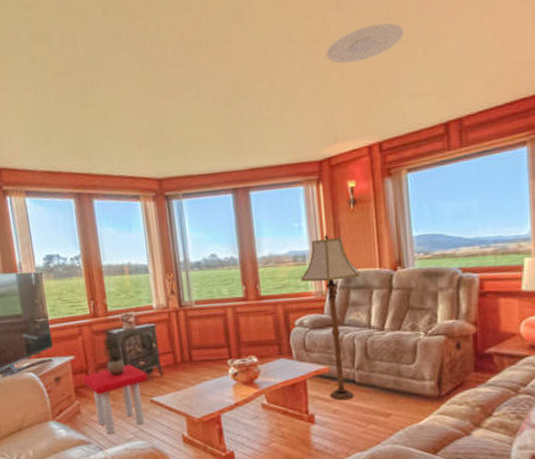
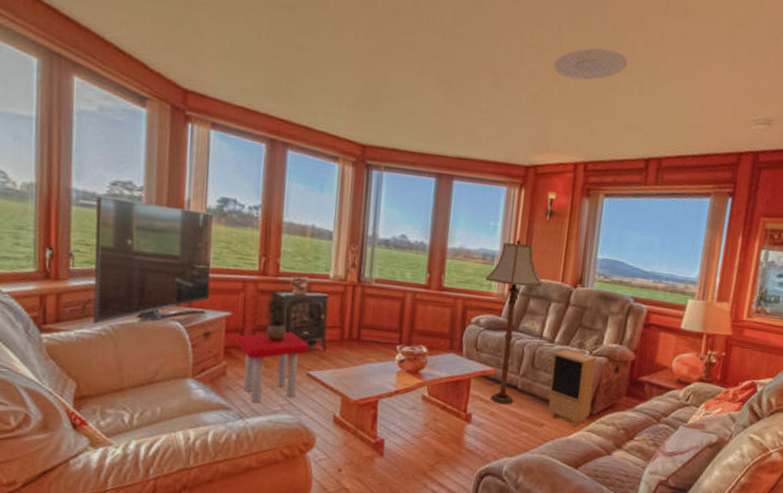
speaker: none [387,334,437,412] -> present [548,349,596,427]

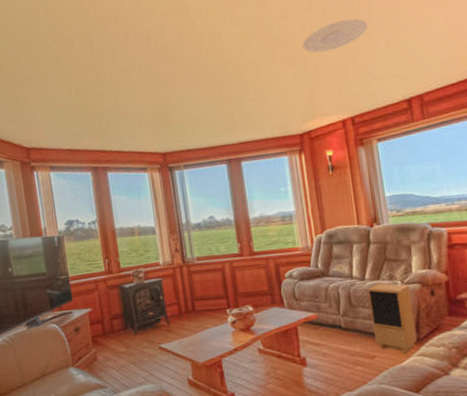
stool: present [236,331,310,404] -> none [99,315,157,379]
potted plant: present [258,297,286,342] -> none [111,290,136,326]
floor lamp: present [485,239,543,405] -> none [288,196,341,345]

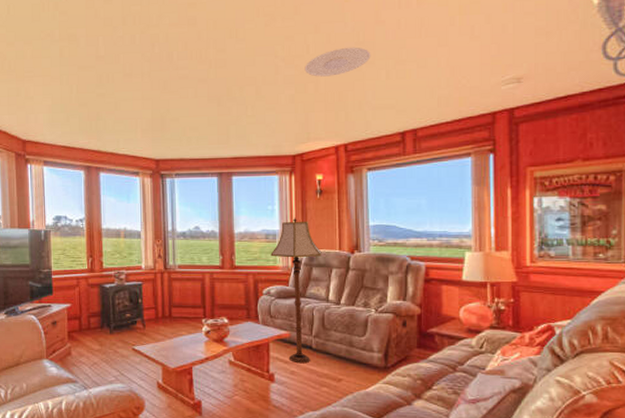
floor lamp: none [288,196,341,345] -> present [270,217,322,364]
speaker: present [368,283,417,354] -> none [342,309,384,380]

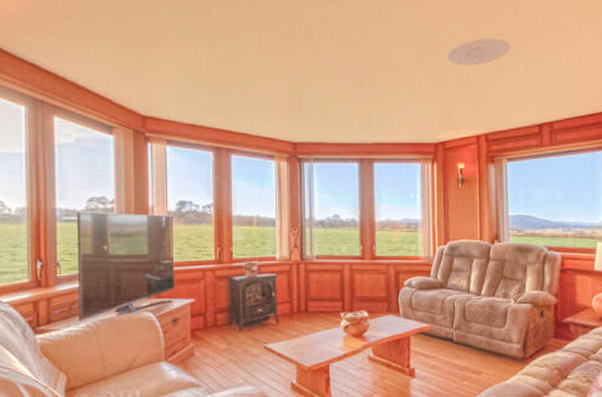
floor lamp: present [270,217,322,364] -> none [412,206,463,357]

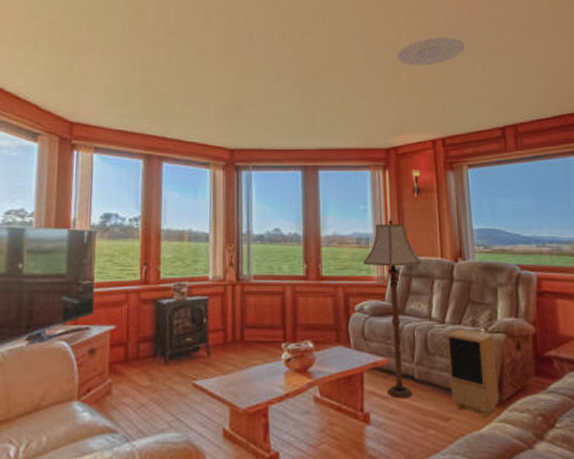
floor lamp: none [412,206,463,357] -> present [363,219,422,399]
speaker: none [483,300,522,372] -> present [447,329,499,418]

